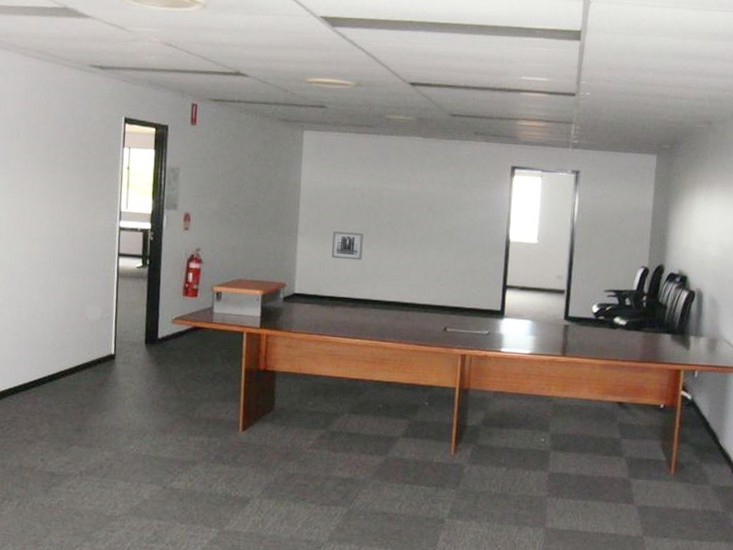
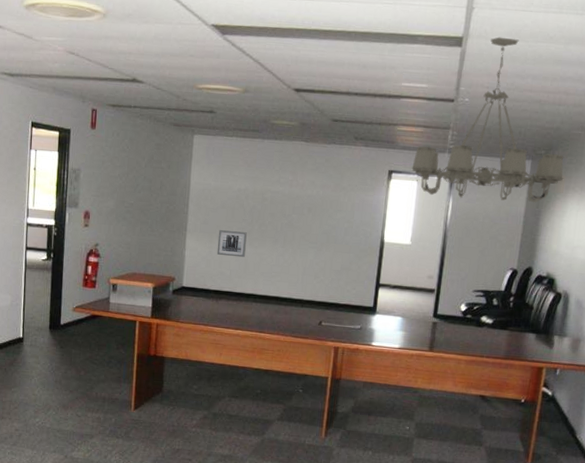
chandelier: none [535,31,690,199] -> present [412,37,564,203]

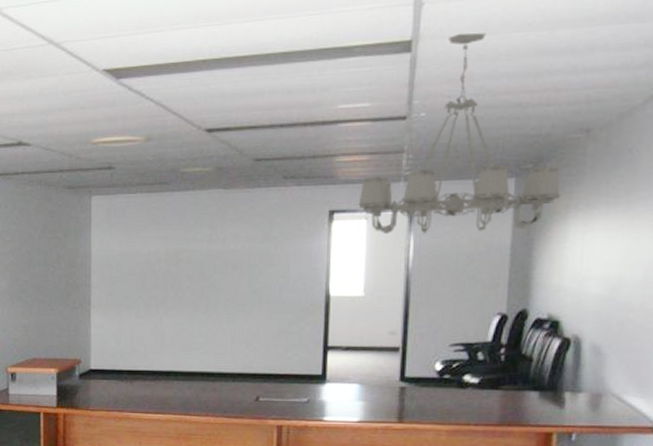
wall art: present [216,230,247,258] -> none [127,301,161,330]

